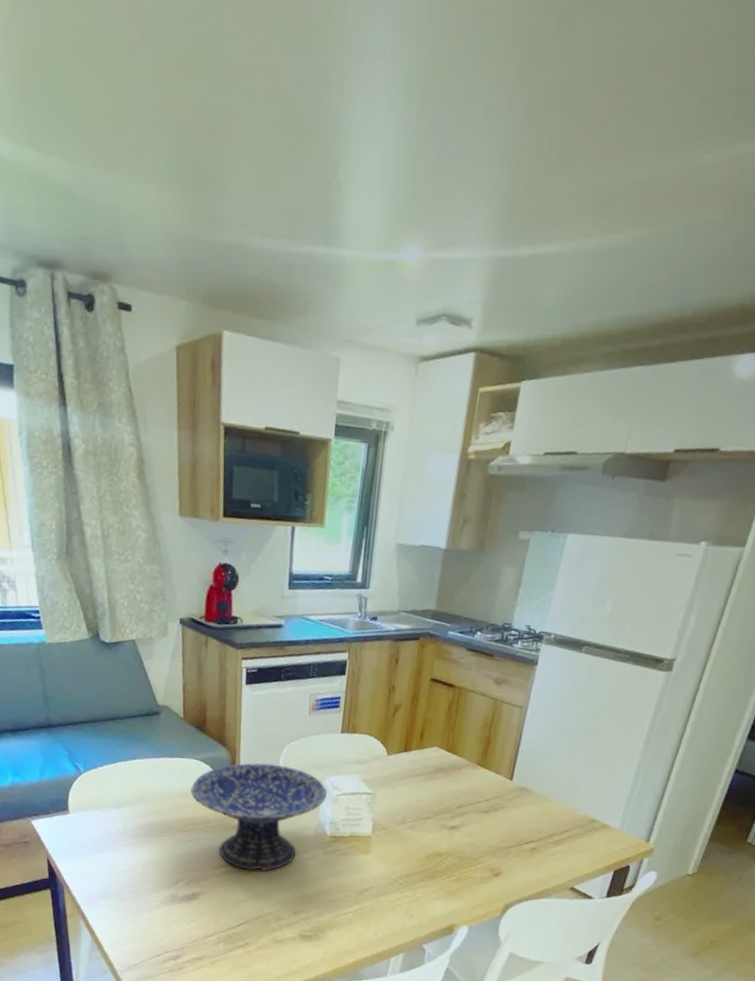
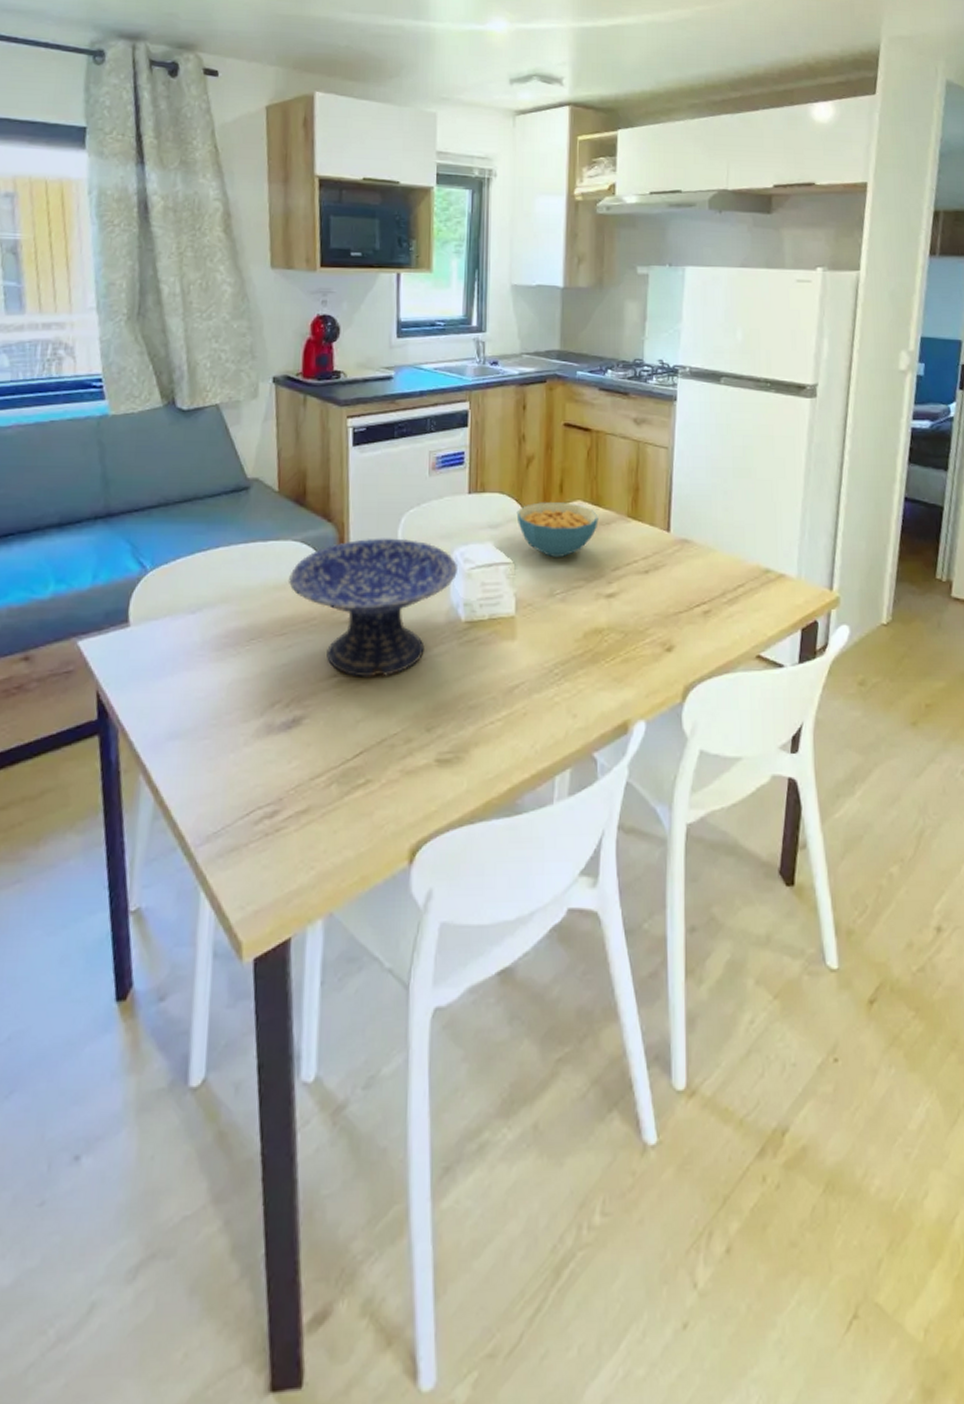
cereal bowl: none [380,745,451,793] -> present [516,502,599,557]

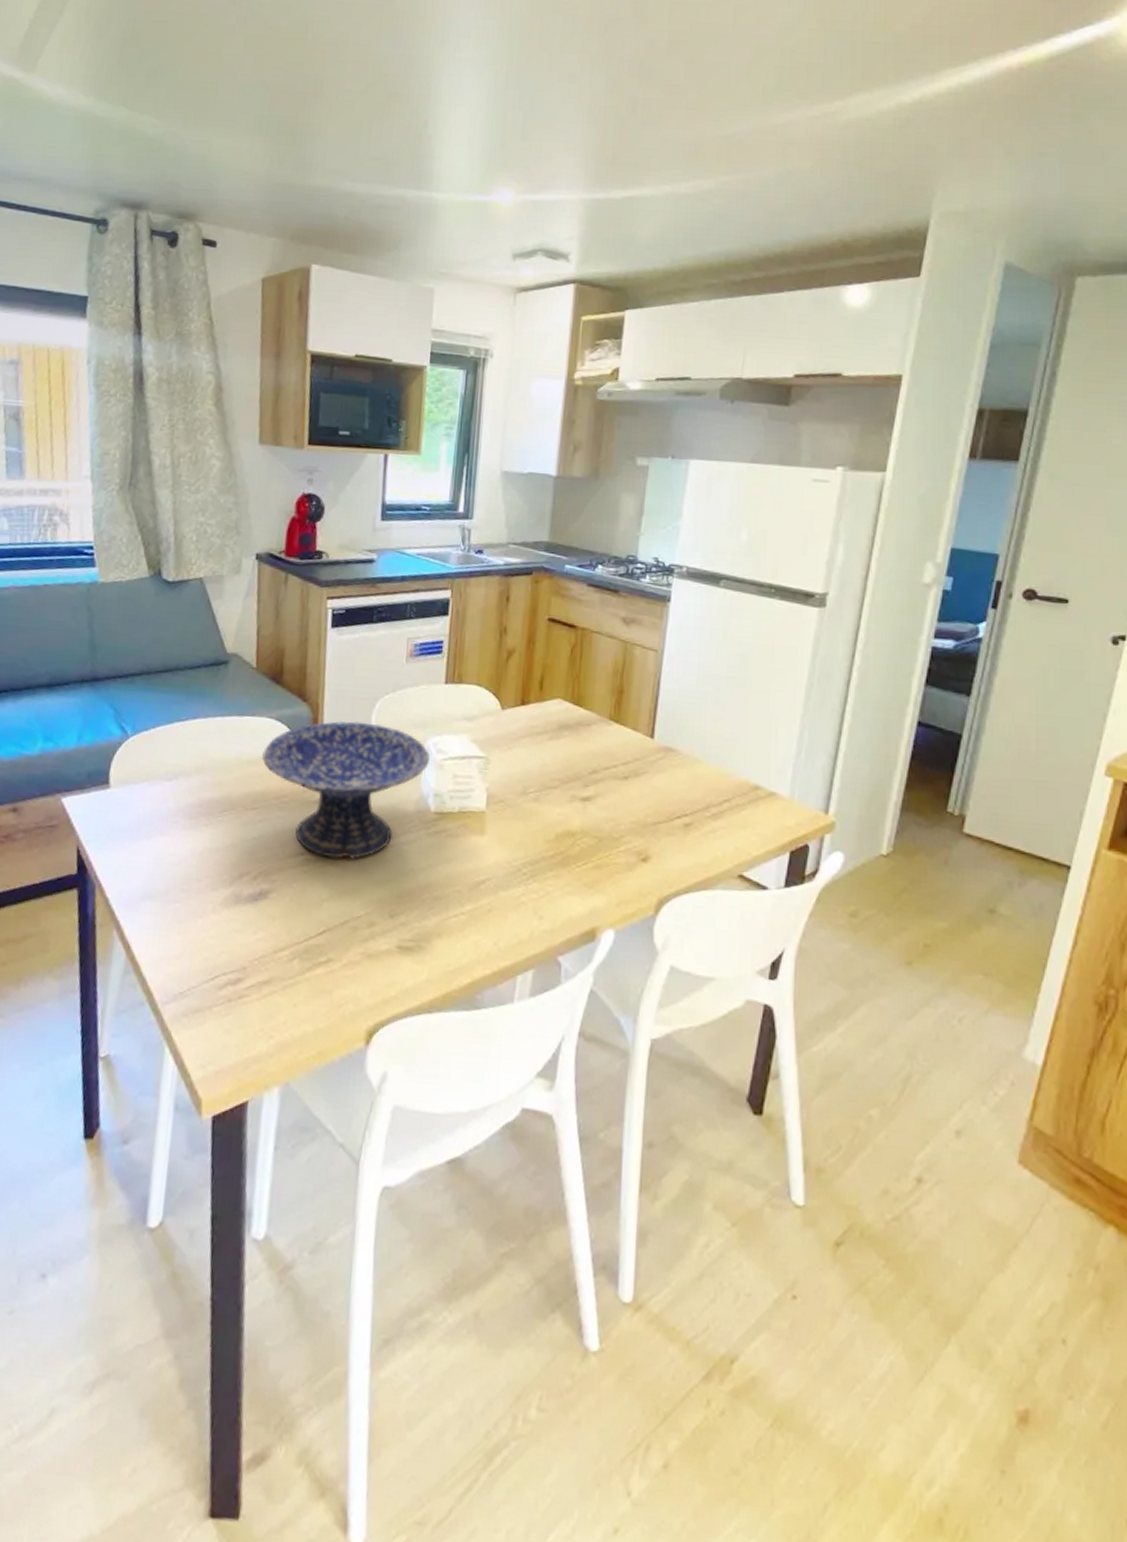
cereal bowl: present [516,502,599,557] -> none [493,697,579,756]

